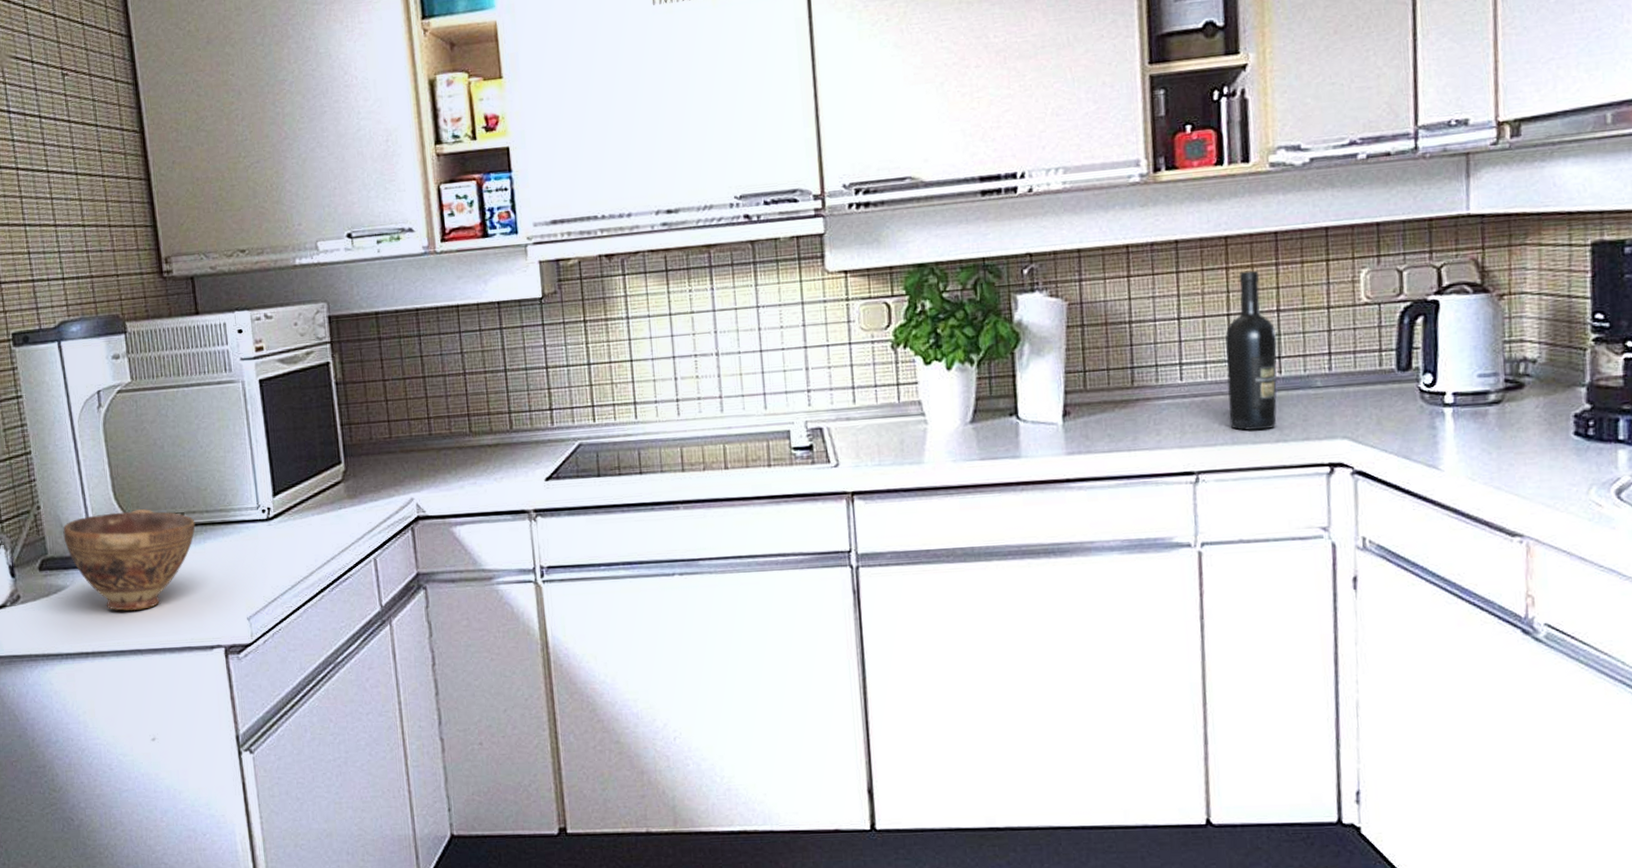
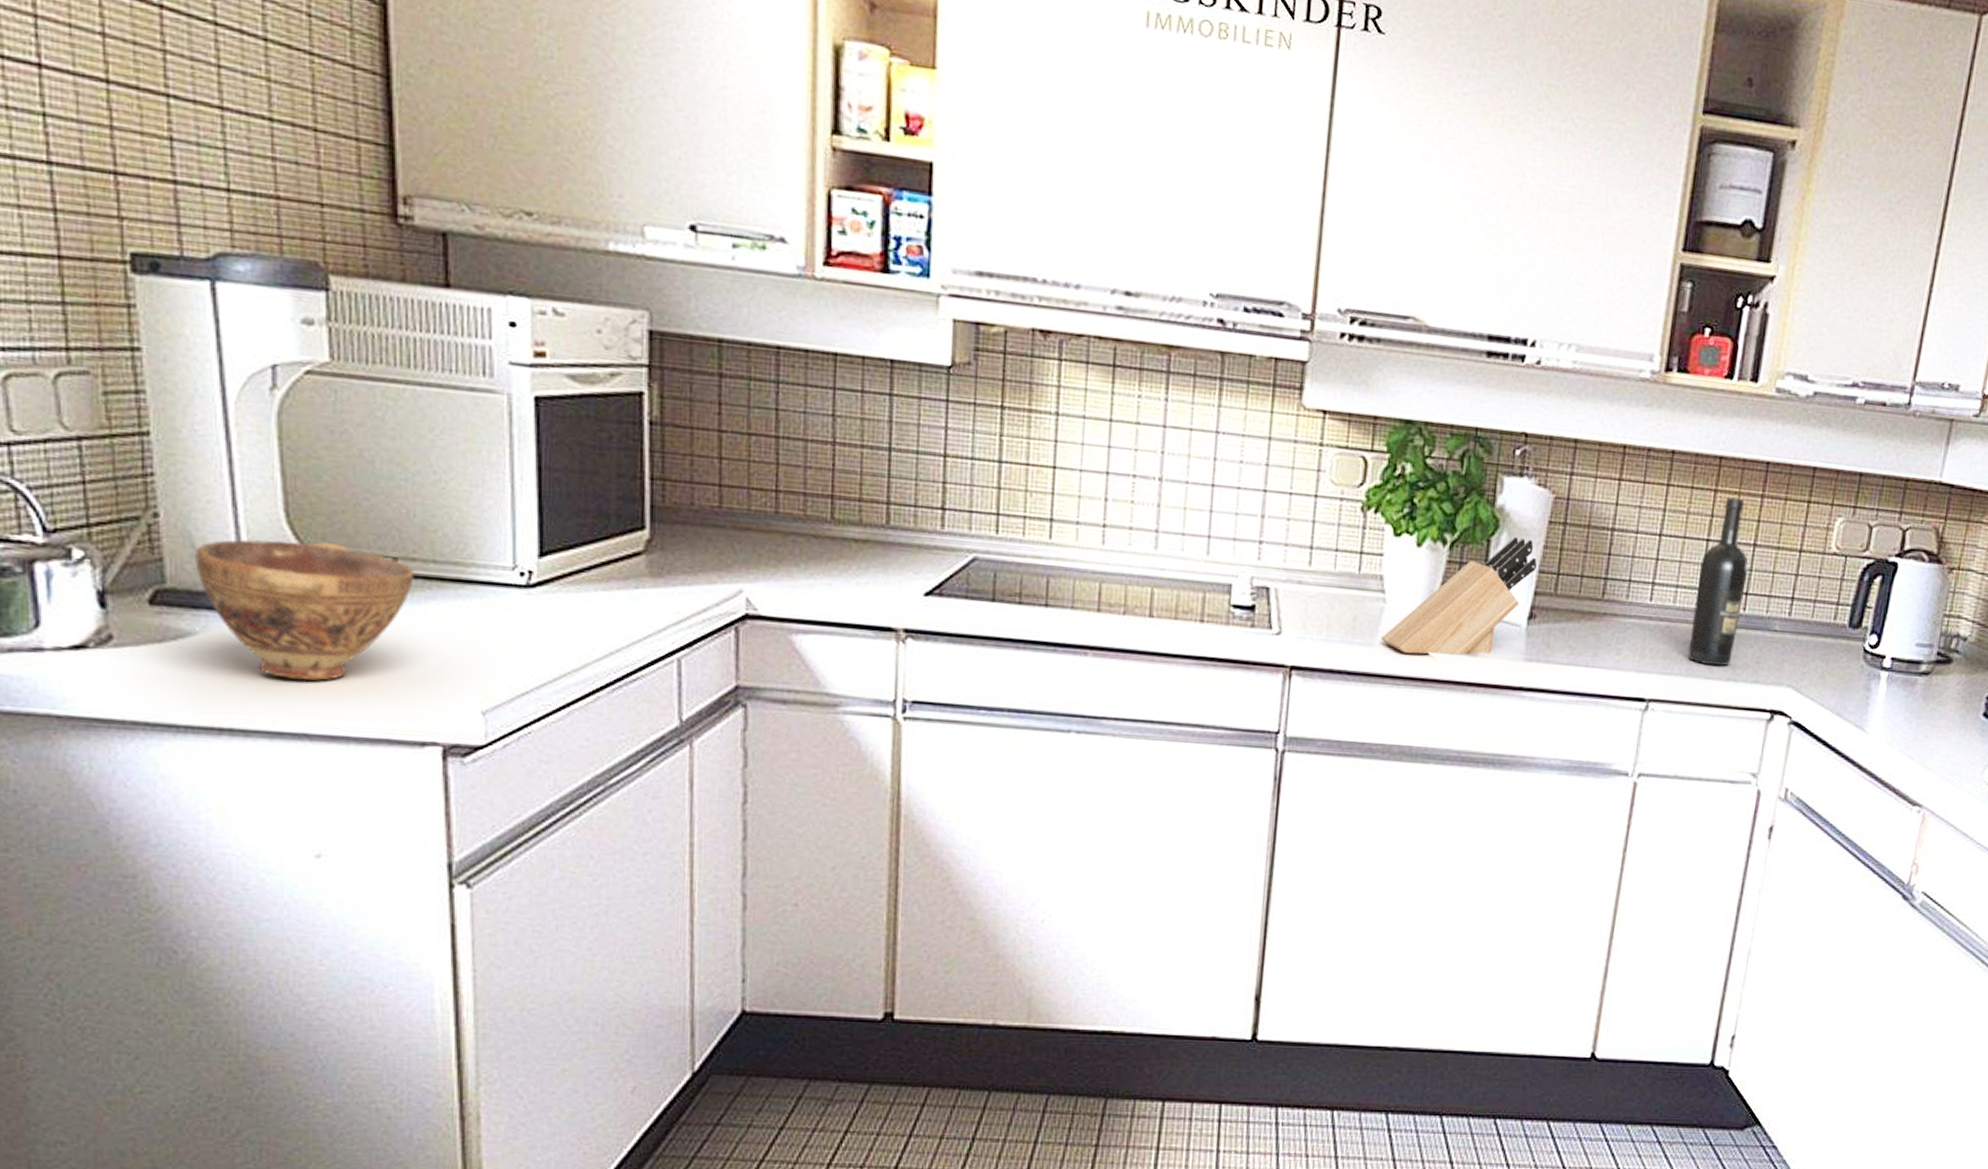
knife block: none [929,345,1063,465] -> present [1381,536,1538,655]

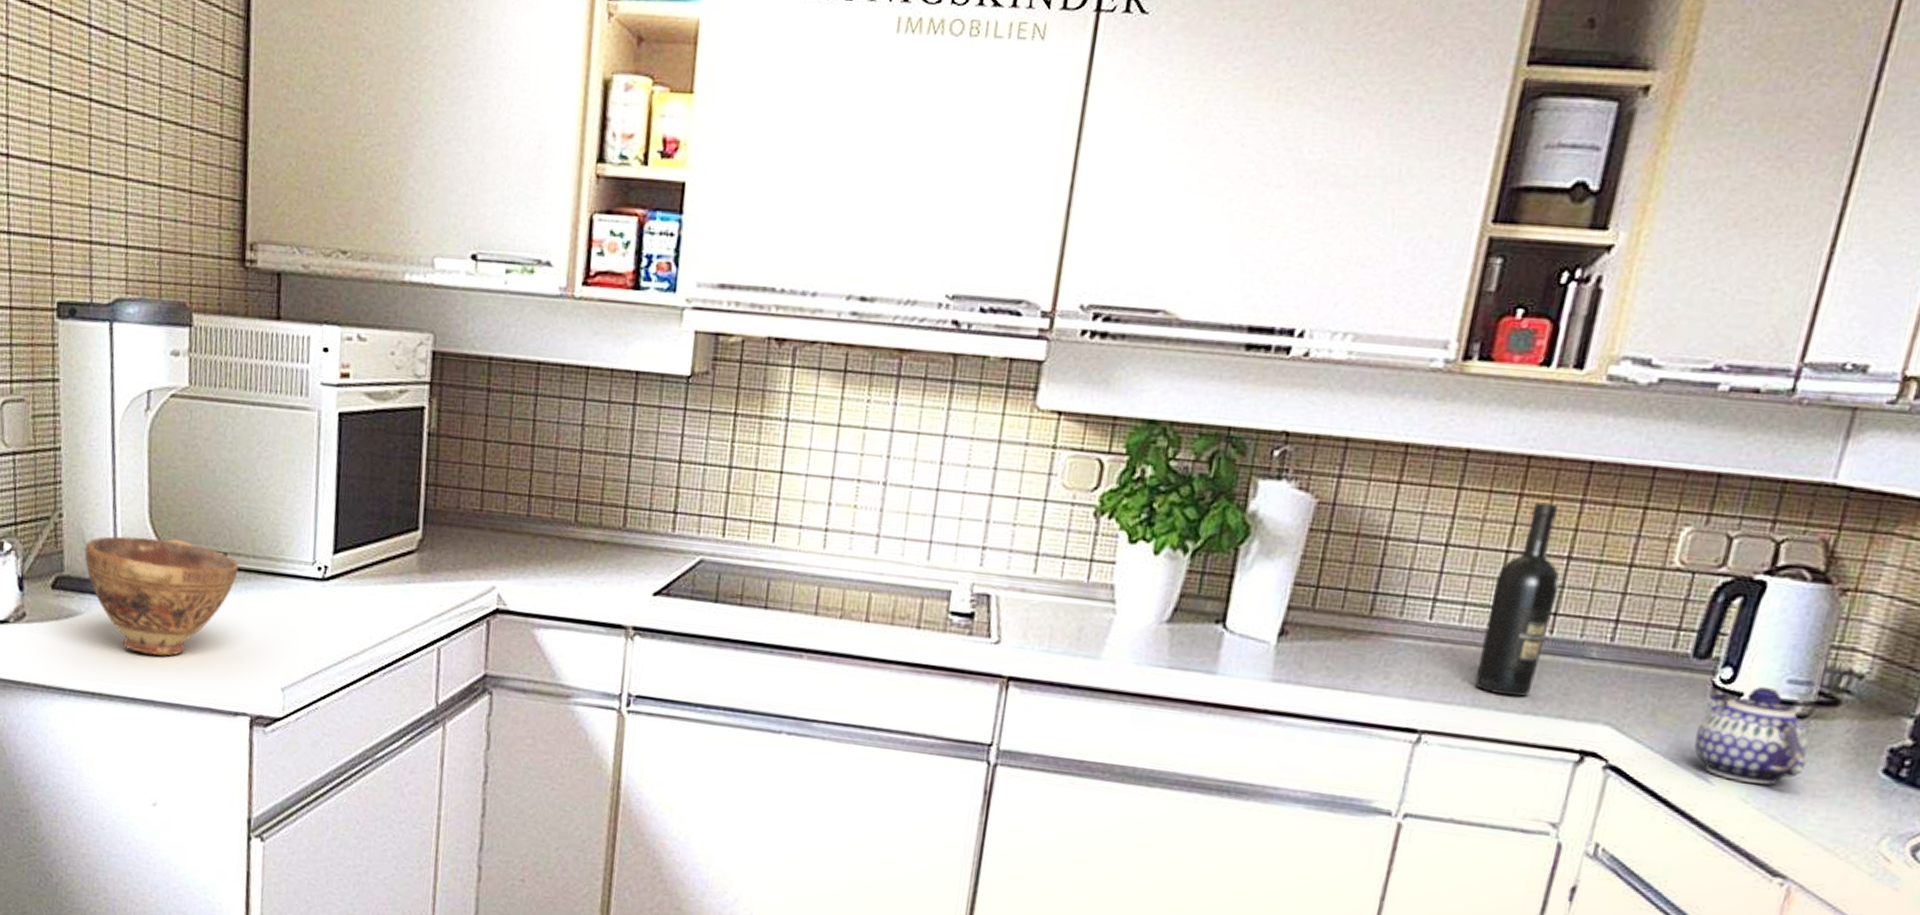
knife block: present [1381,536,1538,655] -> none [1109,545,1293,673]
teapot: none [1853,649,1933,731] -> present [1694,686,1809,785]

